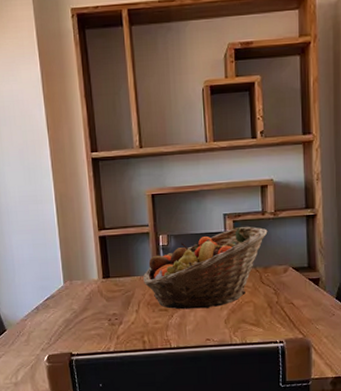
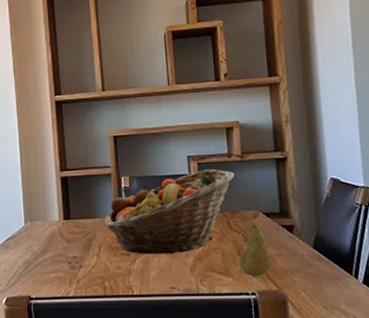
fruit: none [269,277,298,327] -> present [239,223,271,277]

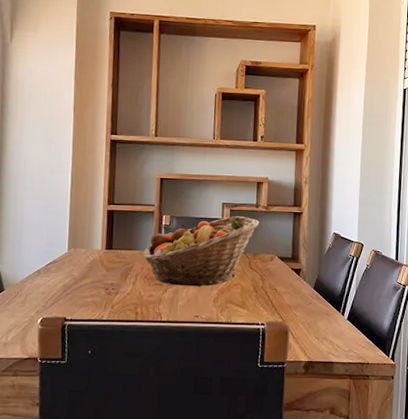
fruit: present [239,223,271,277] -> none [254,265,280,311]

